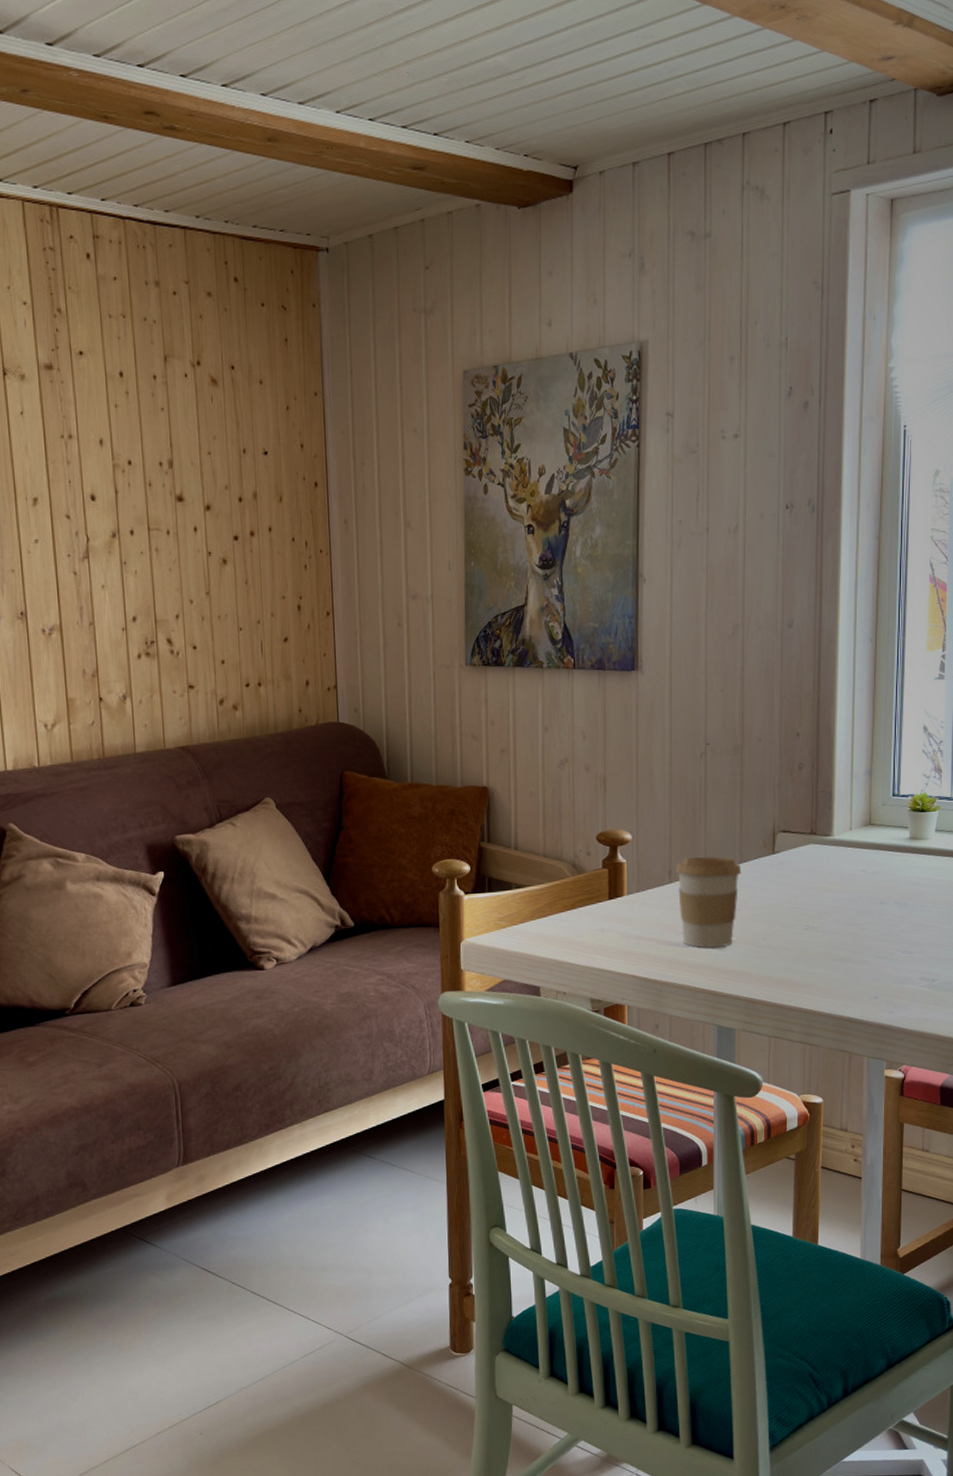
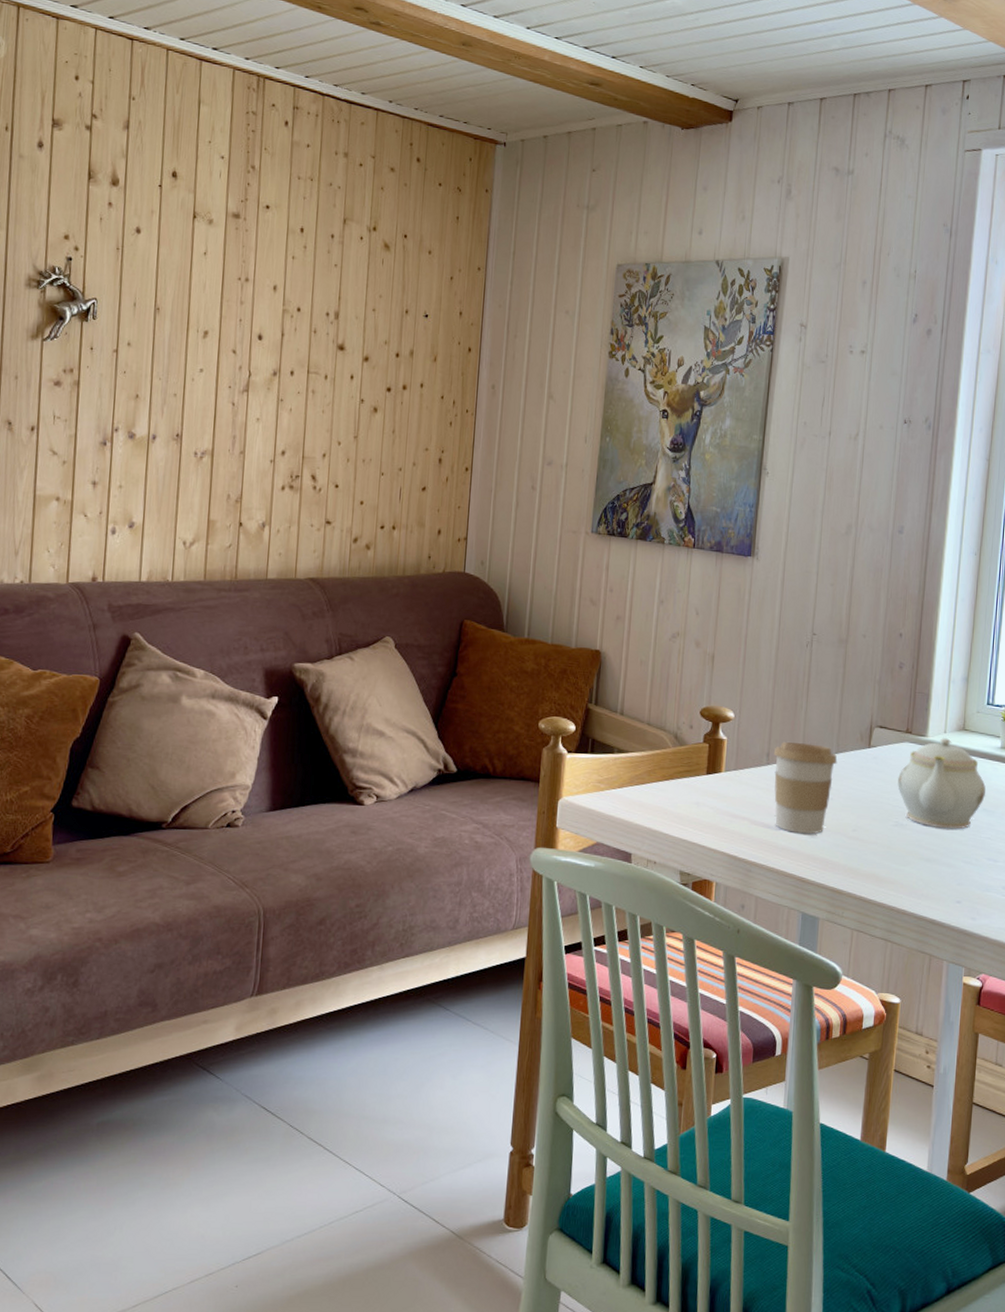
teapot: none [805,835,896,927] -> present [898,738,986,830]

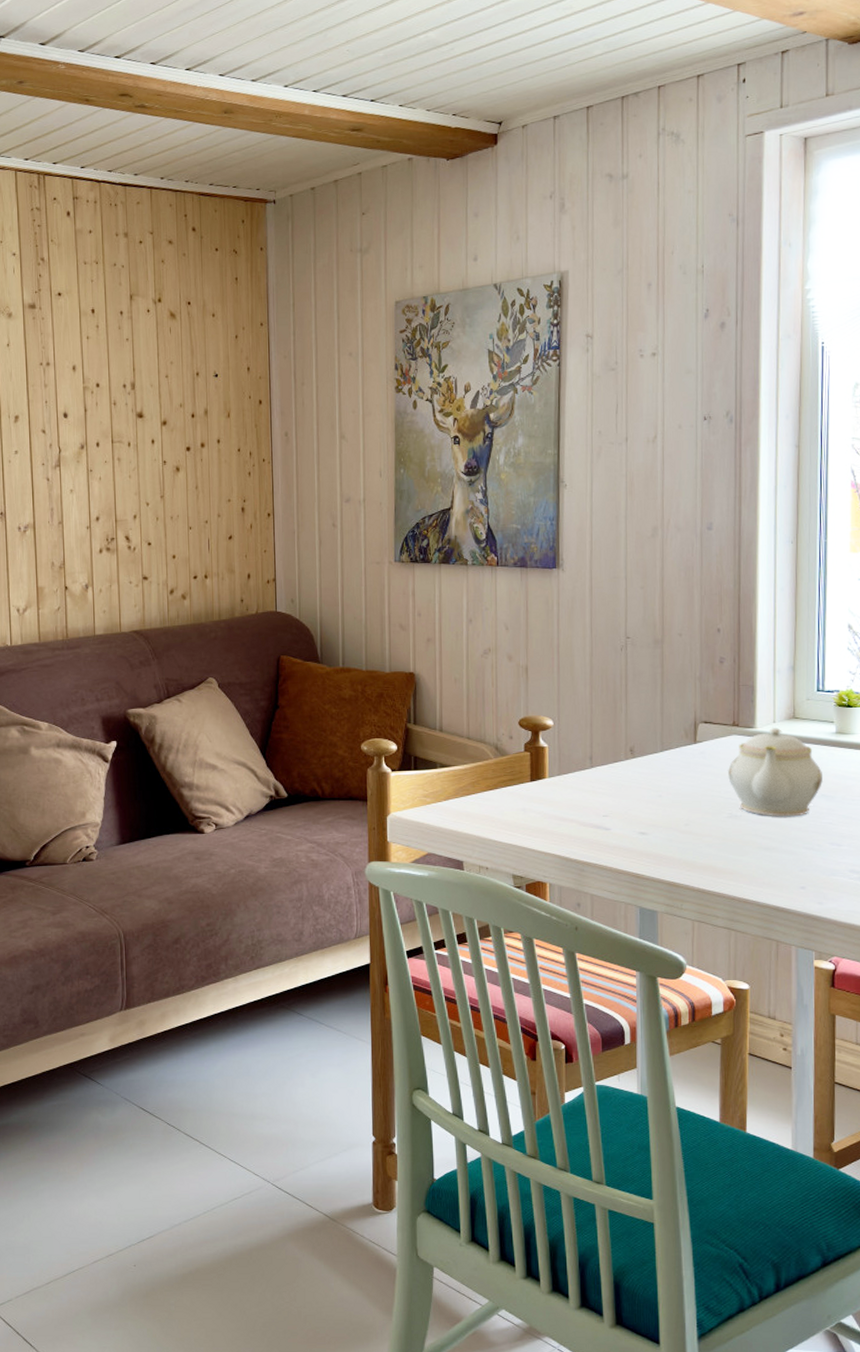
coffee cup: present [773,741,838,834] -> none [596,744,663,832]

